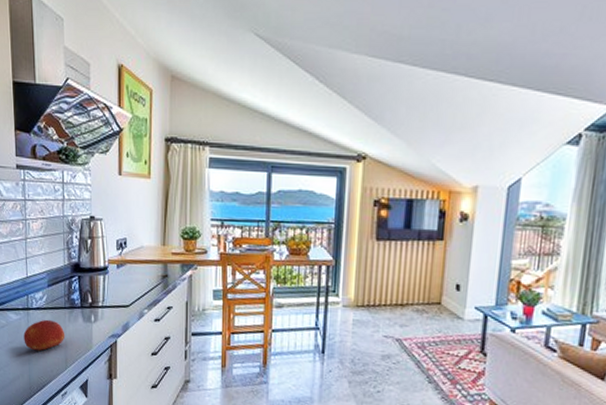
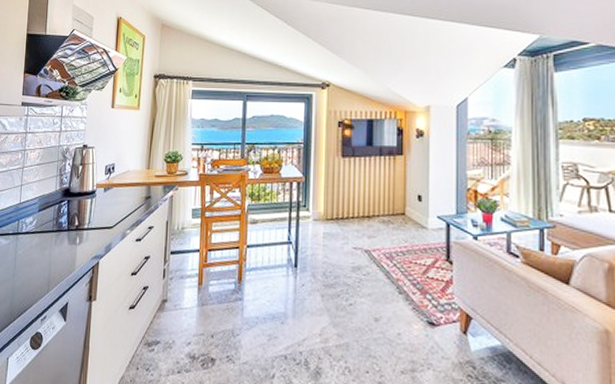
fruit: present [23,319,65,352] -> none [10,243,51,275]

